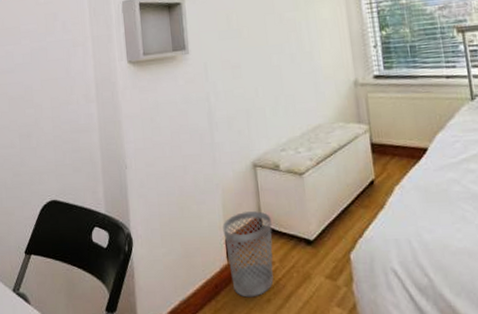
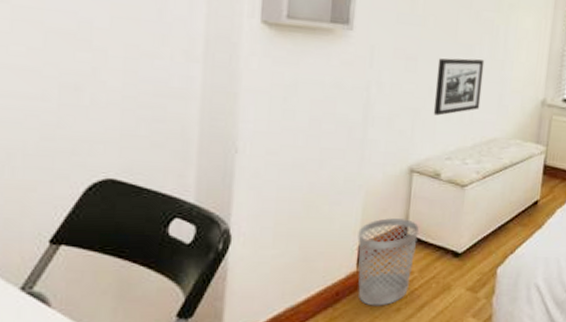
picture frame: none [257,55,300,112] -> present [433,58,485,116]

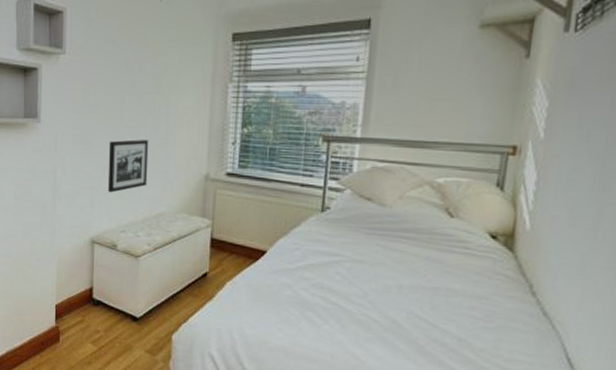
wastebasket: present [357,218,420,306] -> none [54,282,103,358]

